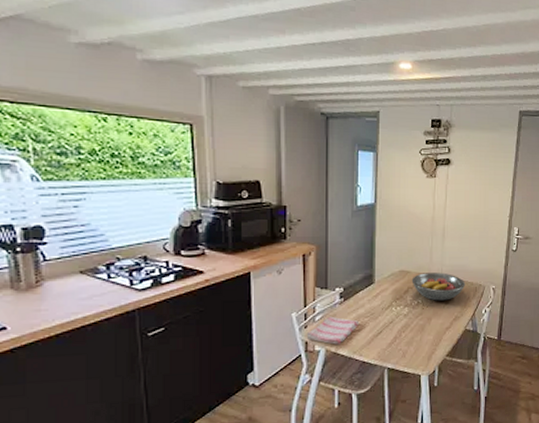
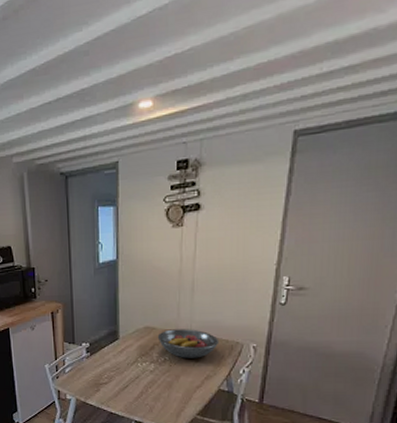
dish towel: present [306,316,360,346] -> none [58,369,106,396]

